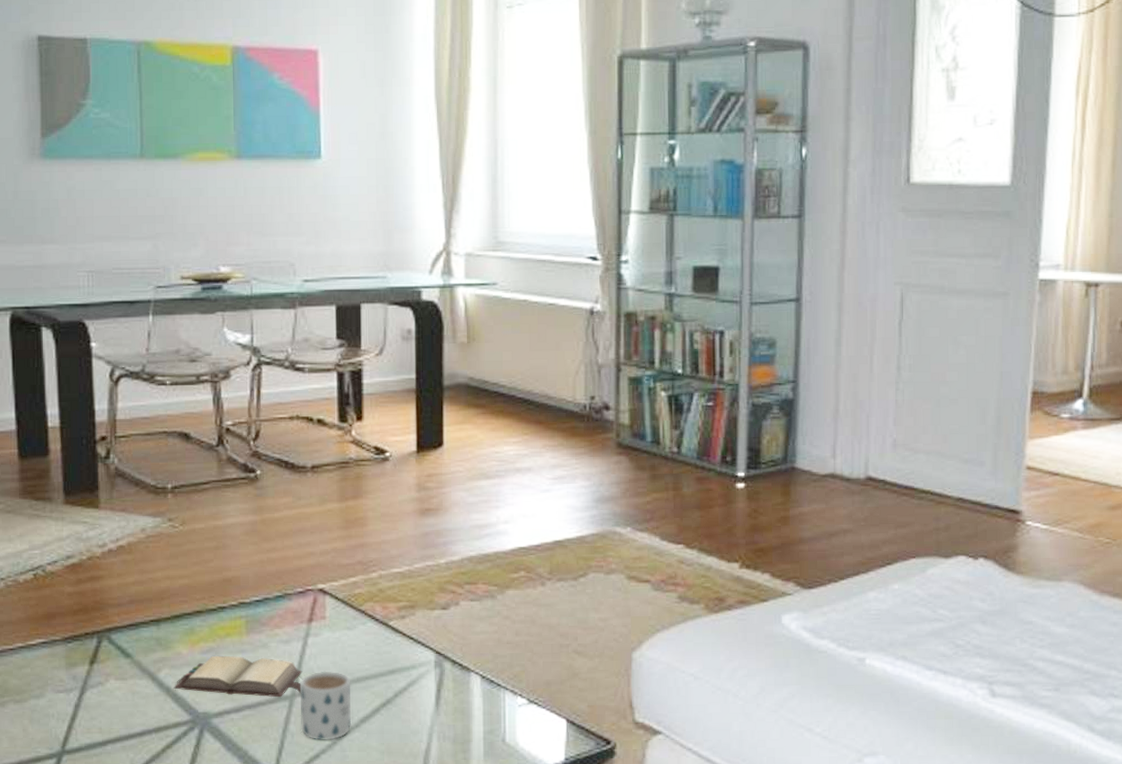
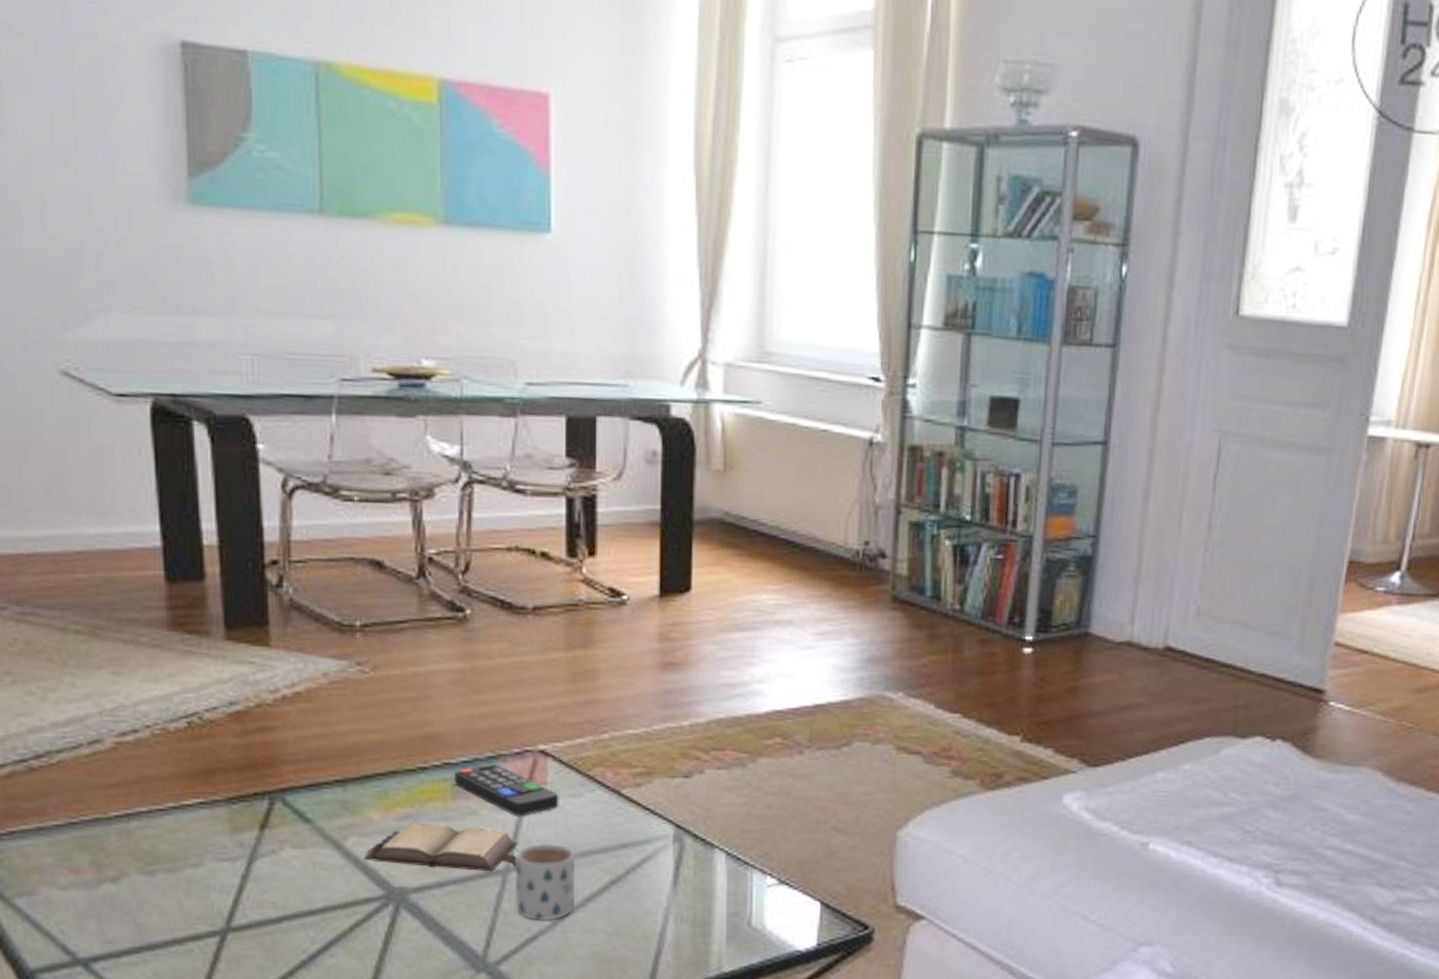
remote control: none [249,601,336,648] -> present [455,763,559,816]

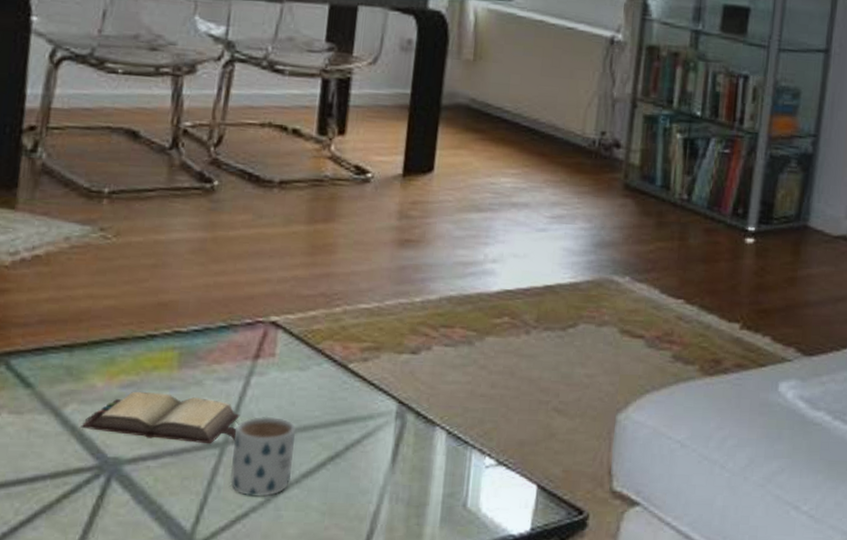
remote control: present [455,763,559,816] -> none [183,333,286,388]

